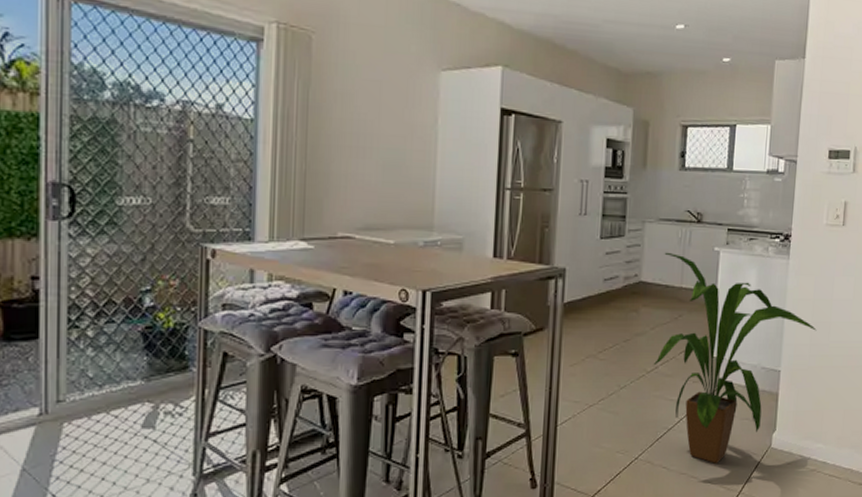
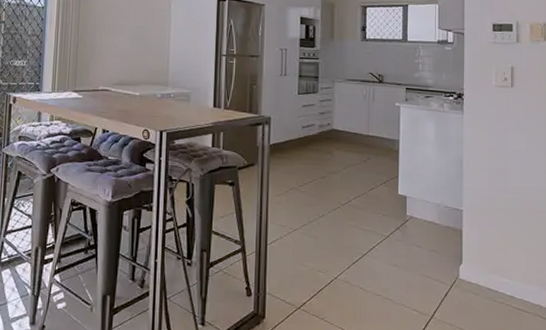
house plant: present [654,252,817,464] -> none [348,106,494,289]

